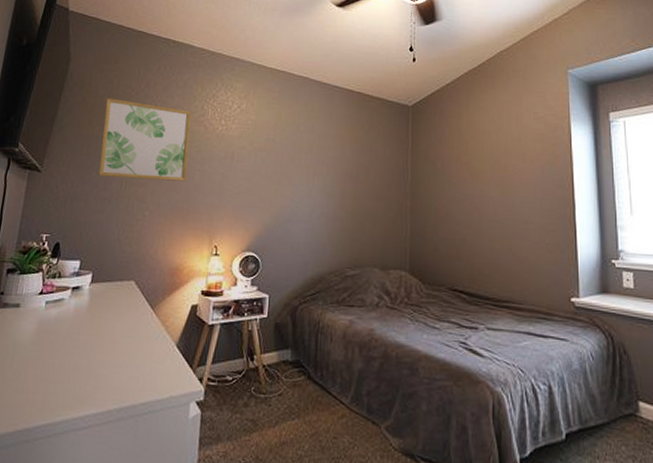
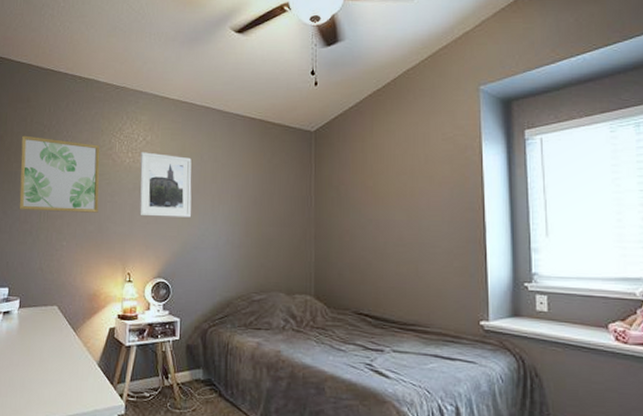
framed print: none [230,120,287,189] -> present [139,152,192,218]

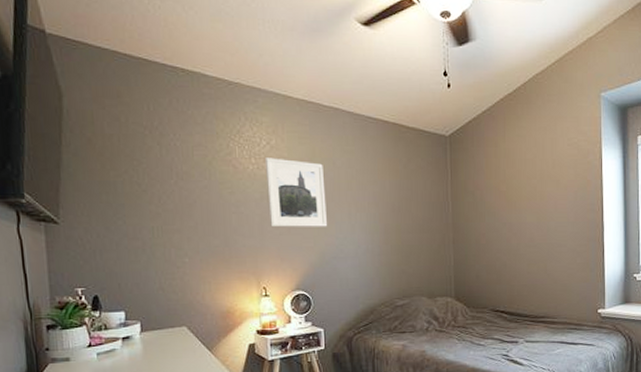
wall art: present [19,135,100,213] -> none [117,138,223,226]

